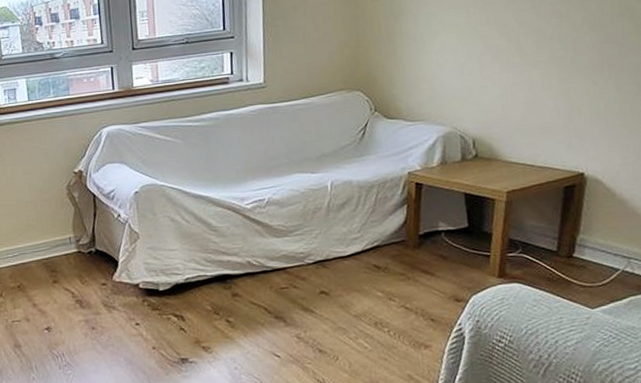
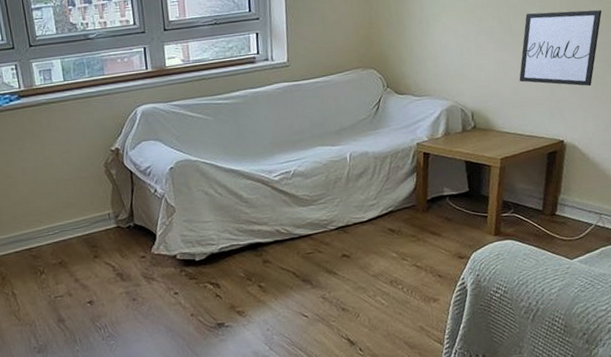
wall art: none [530,26,633,113] -> present [519,10,602,87]

